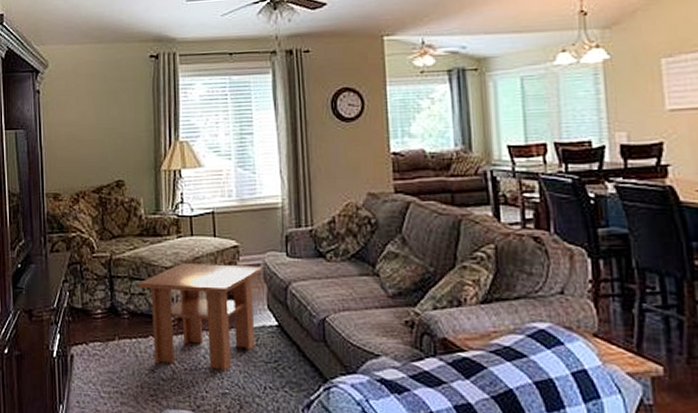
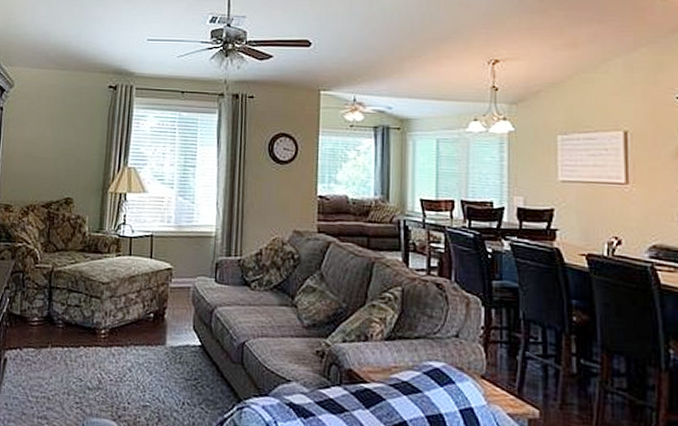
coffee table: present [138,264,263,372] -> none [75,280,193,386]

